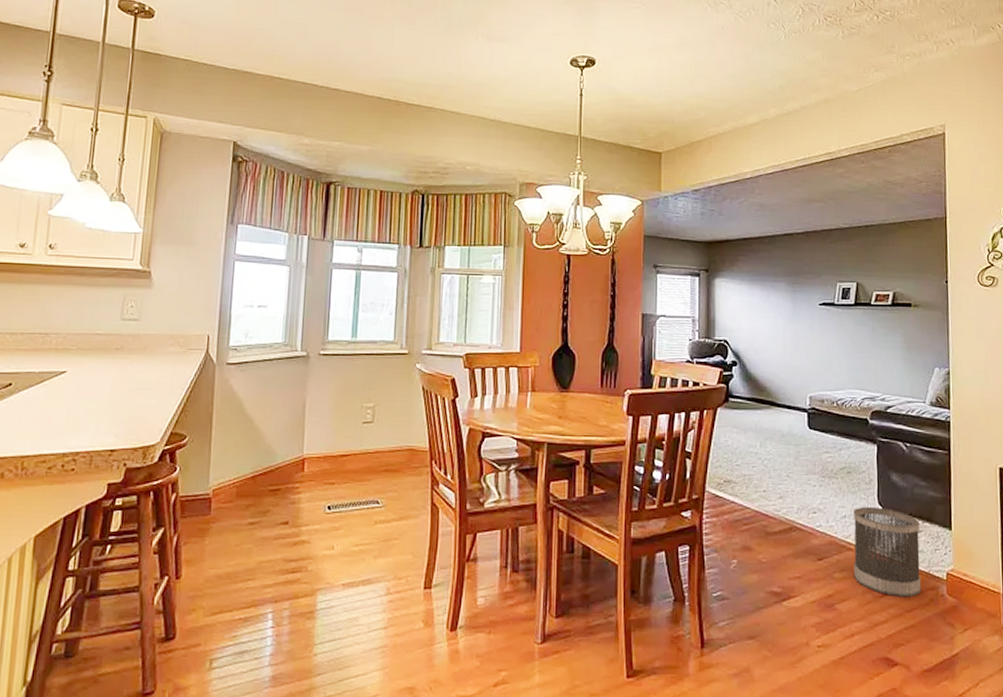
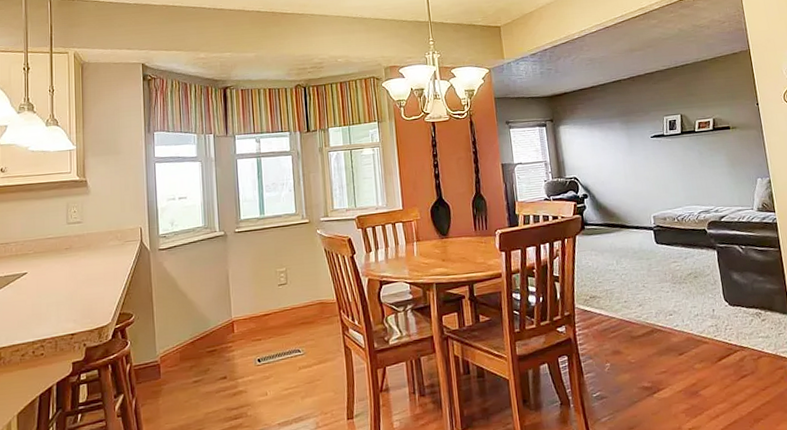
wastebasket: present [853,506,921,598] -> none [703,303,772,379]

